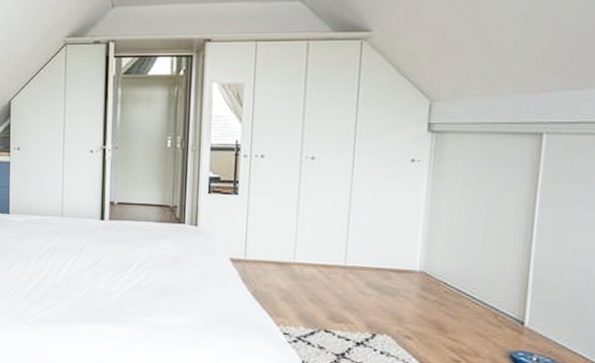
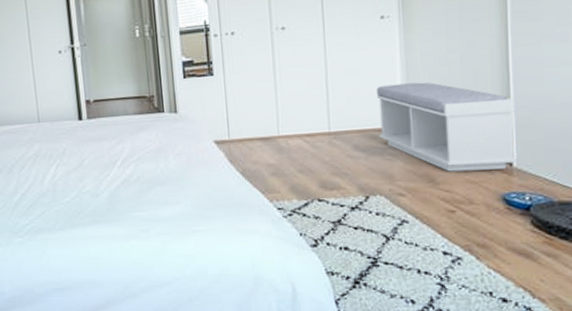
bench: none [394,227,535,327] -> present [375,82,518,172]

